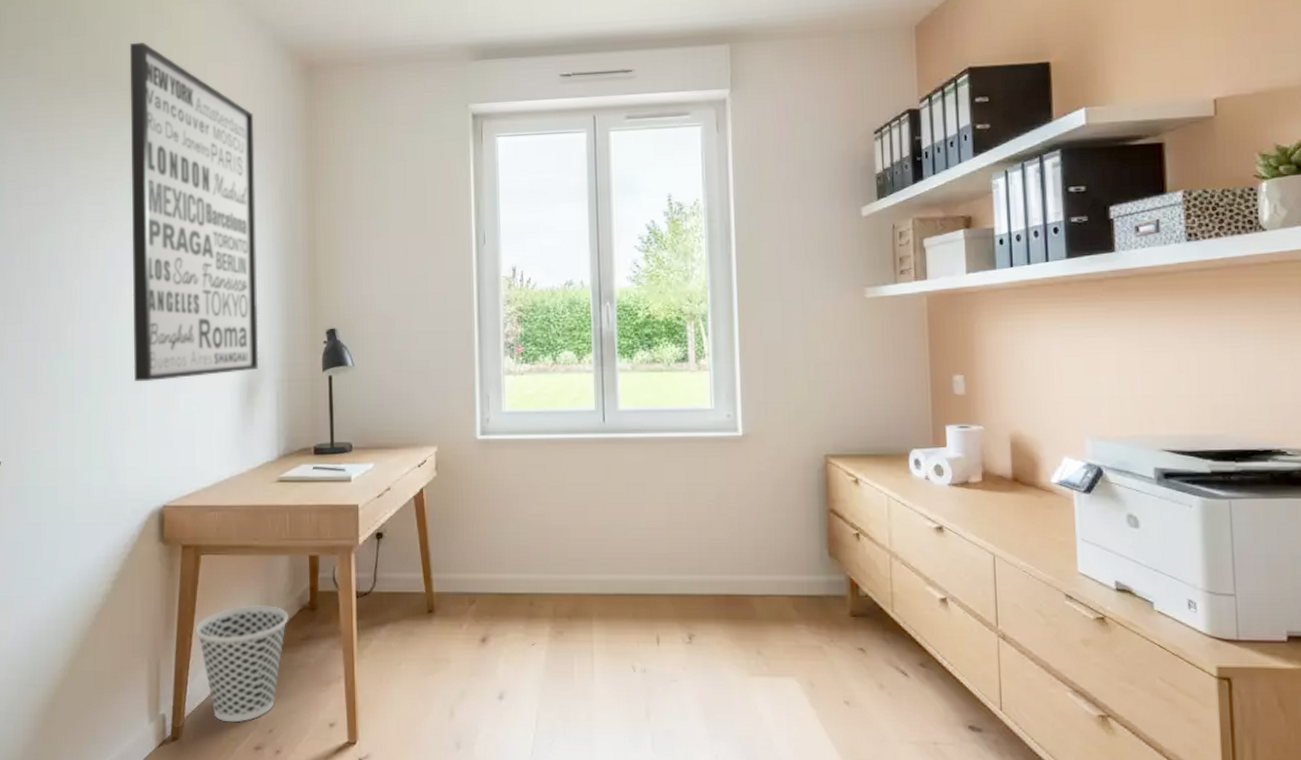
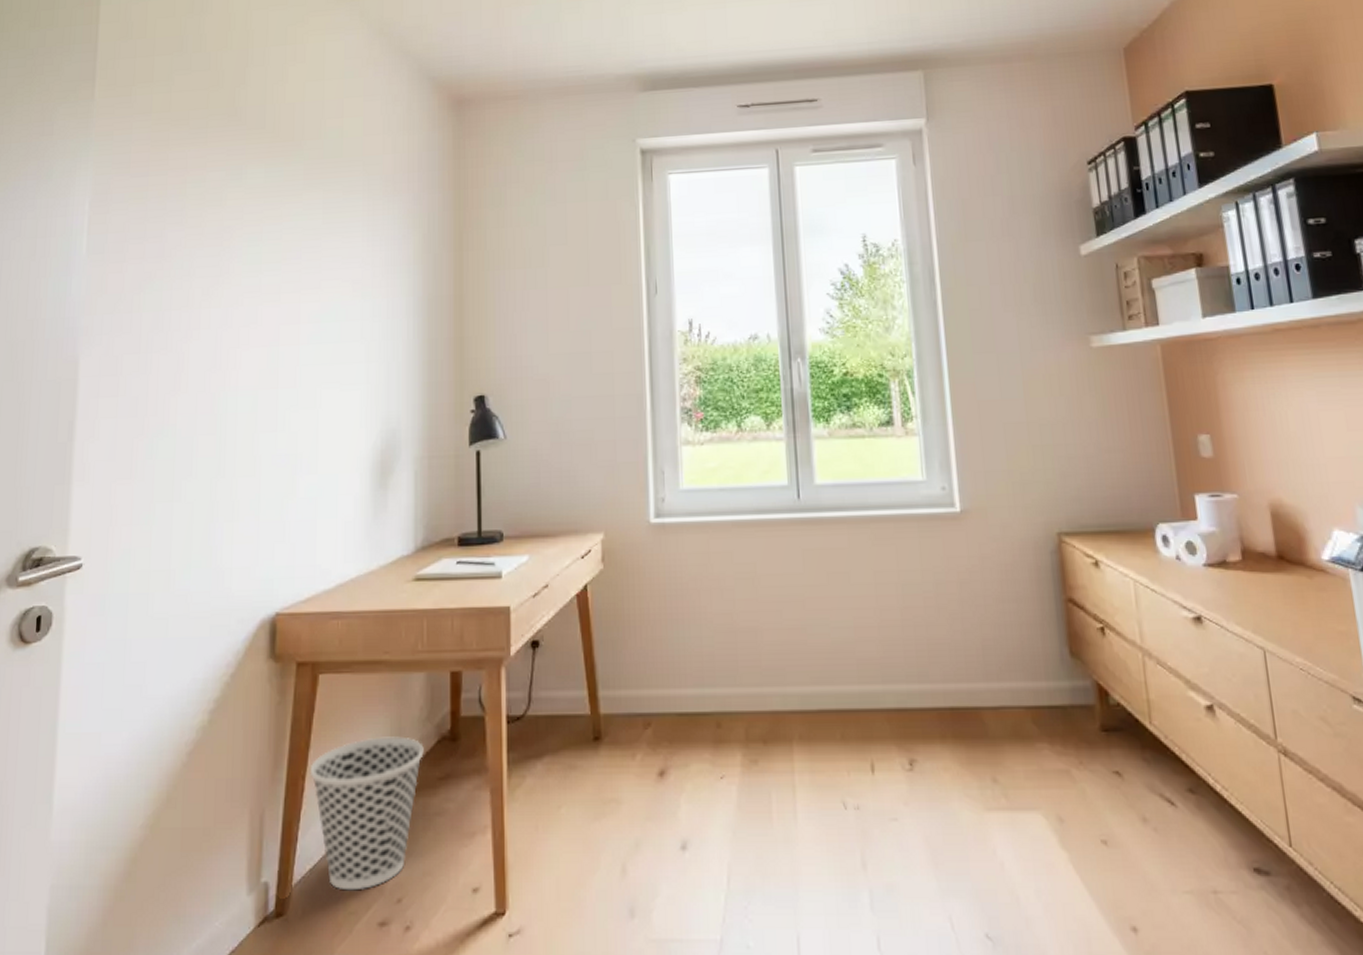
wall art: present [129,43,259,381] -> none [246,77,395,462]

